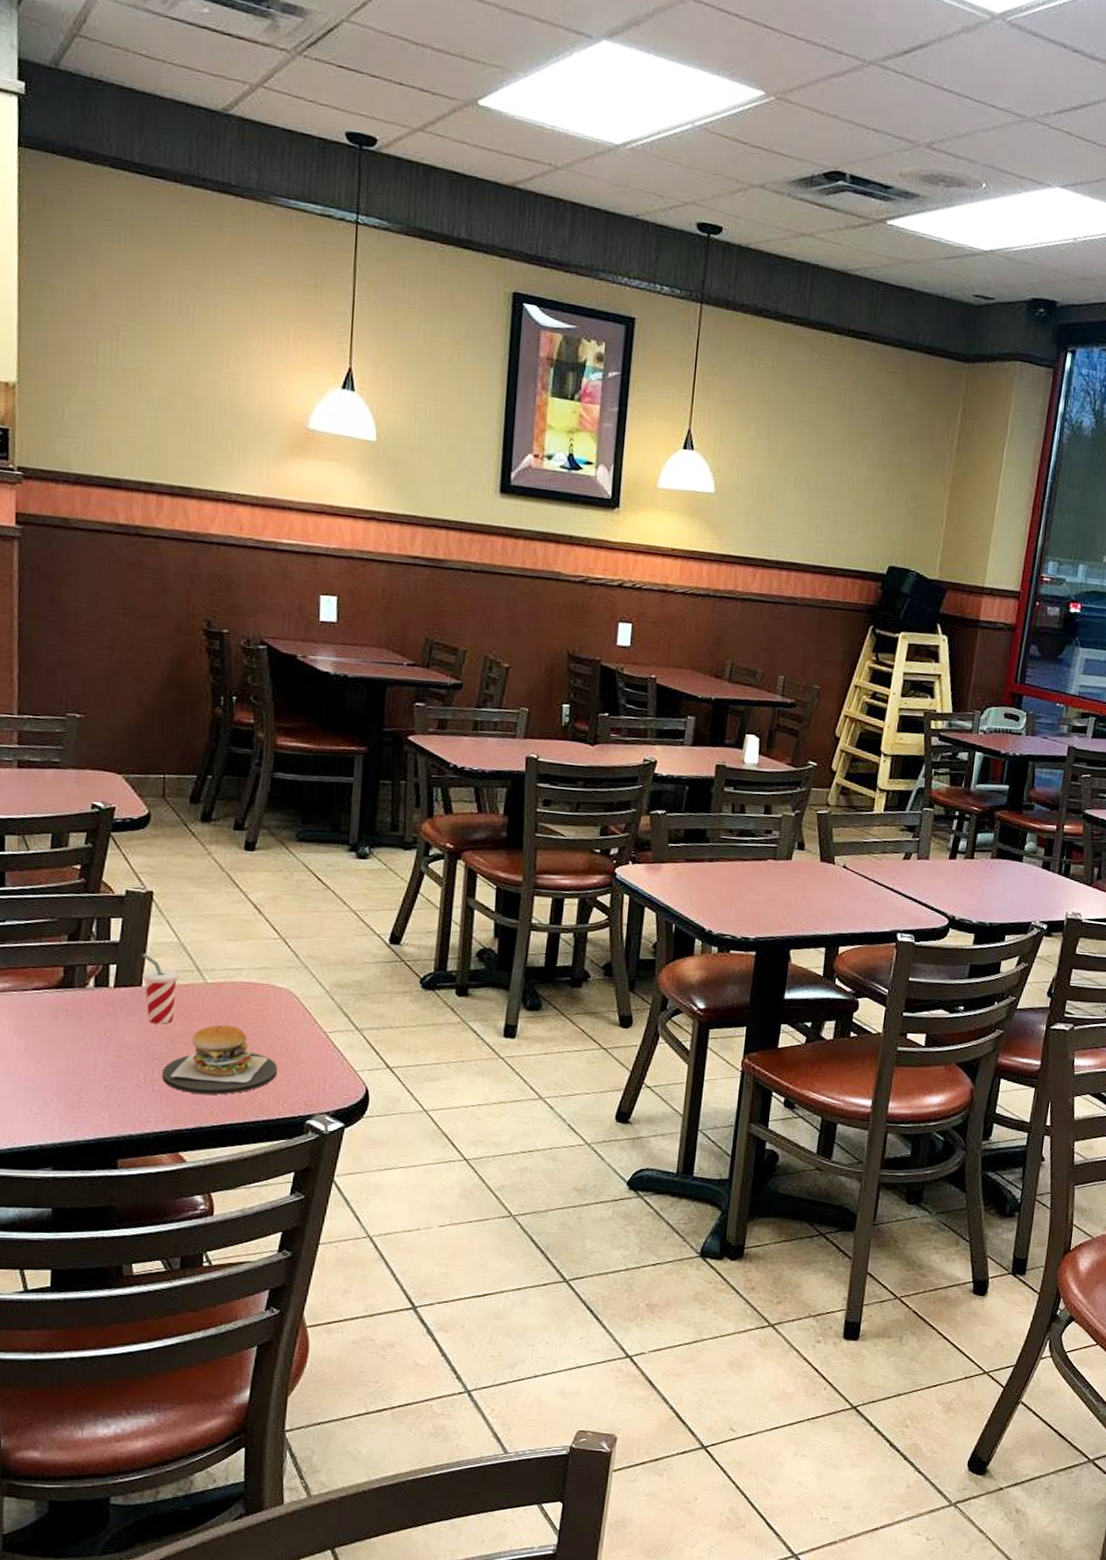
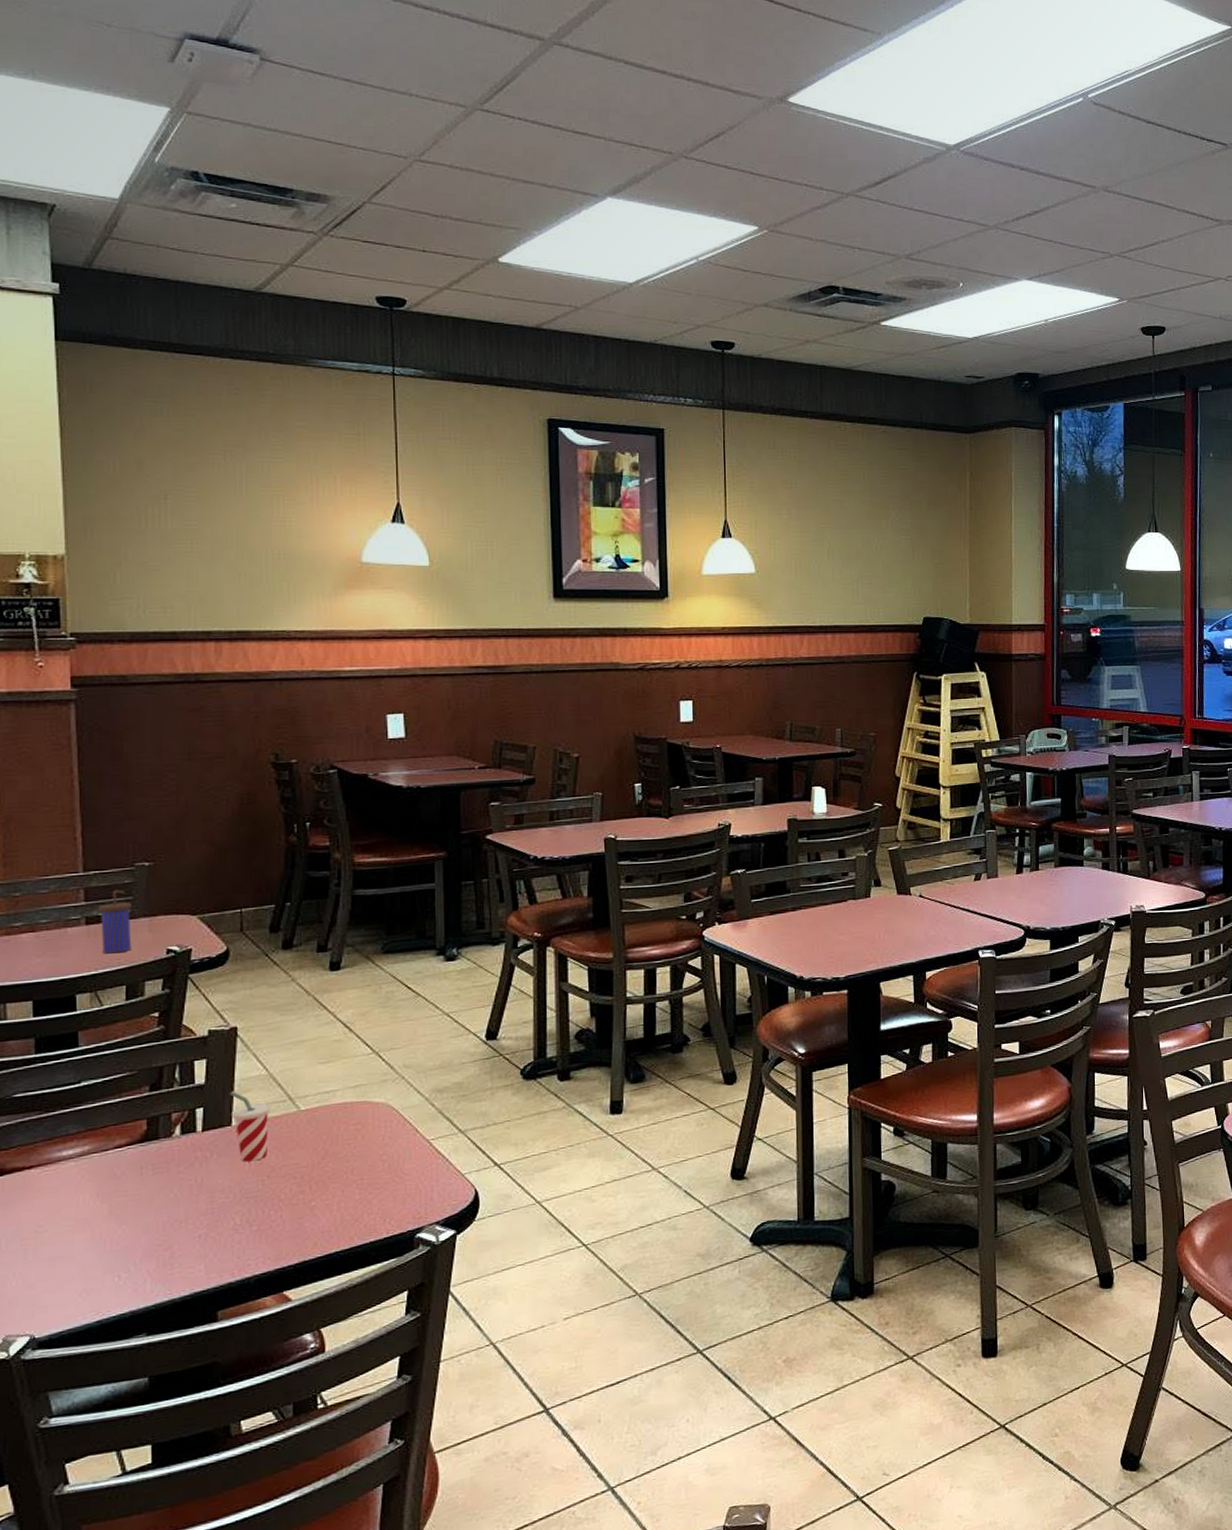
beverage cup: none [29,737,61,801] -> present [97,890,132,954]
hamburger: present [161,1024,277,1095] -> none [259,1149,381,1228]

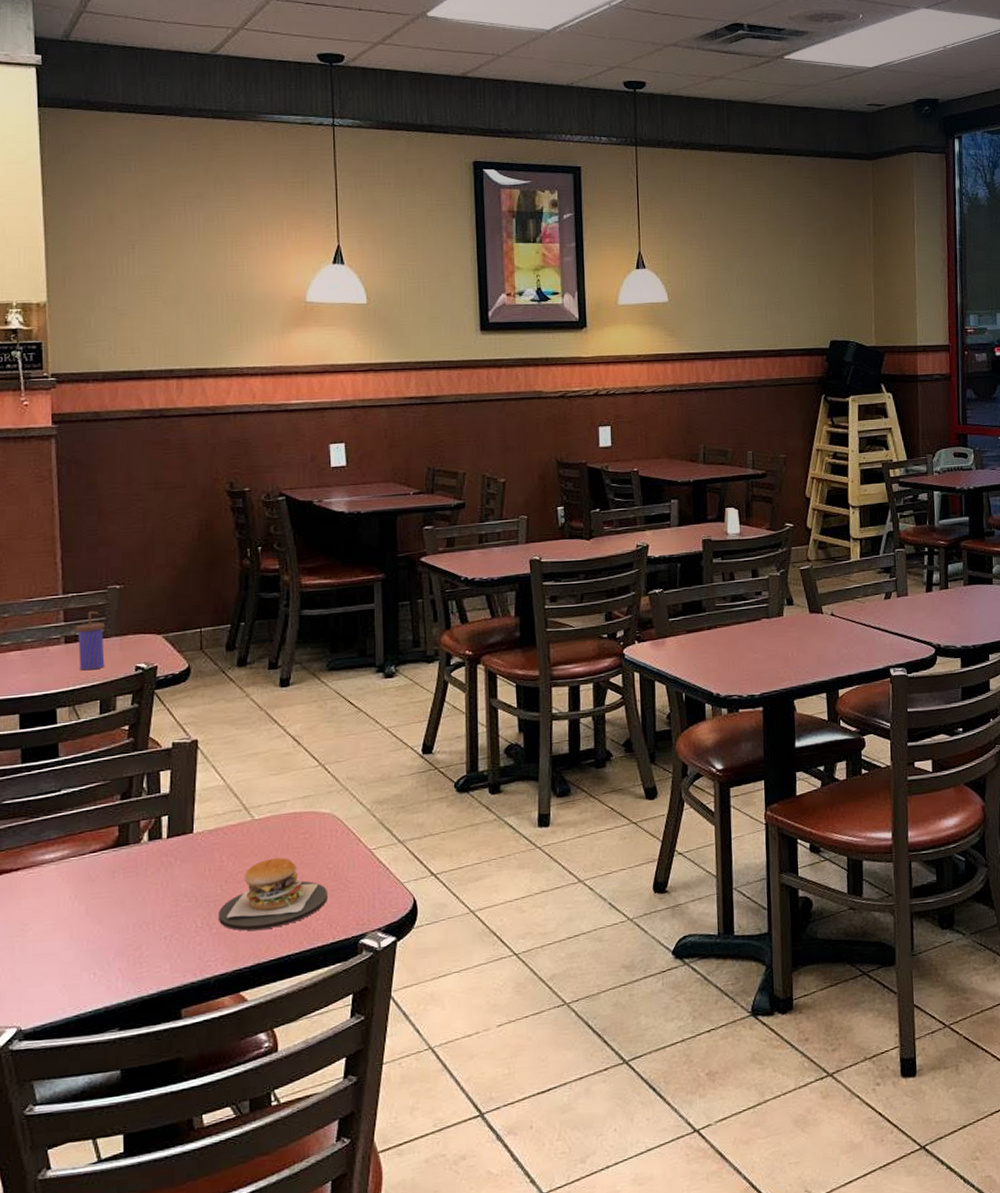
beverage cup: present [229,1090,271,1162] -> none [190,800,229,868]
hamburger: none [259,1149,381,1228] -> present [218,857,327,931]

